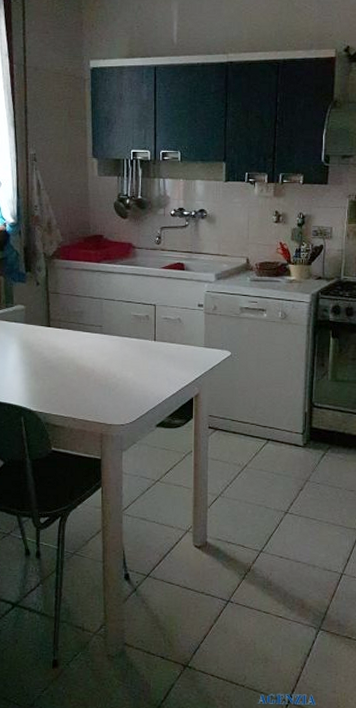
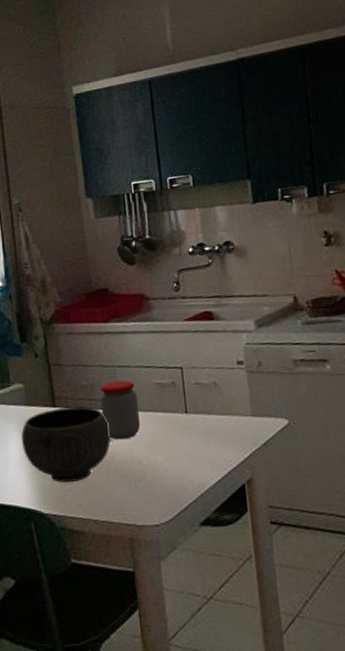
bowl: none [19,327,94,387] -> present [21,406,111,482]
jar: none [87,310,118,357] -> present [100,380,141,440]

